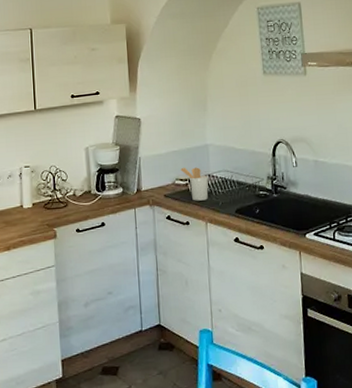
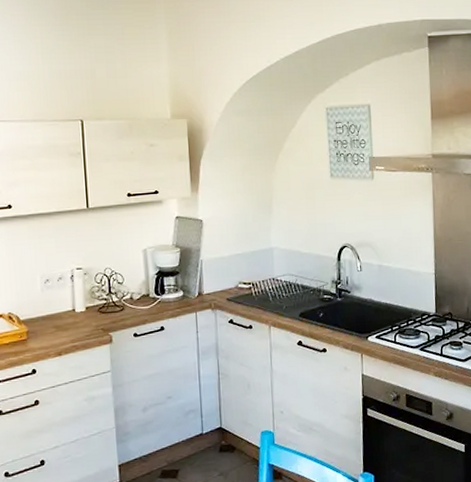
utensil holder: present [180,167,209,201] -> none [244,270,273,305]

